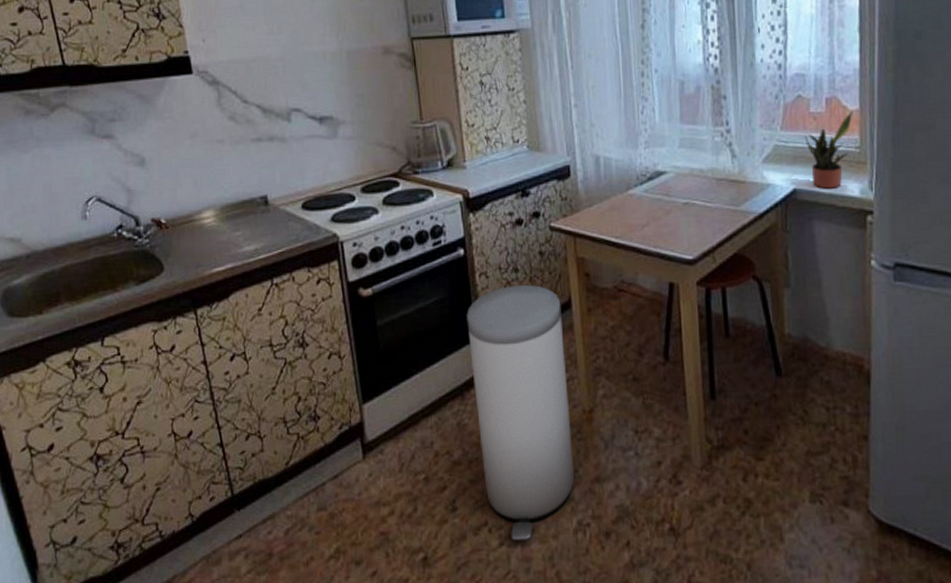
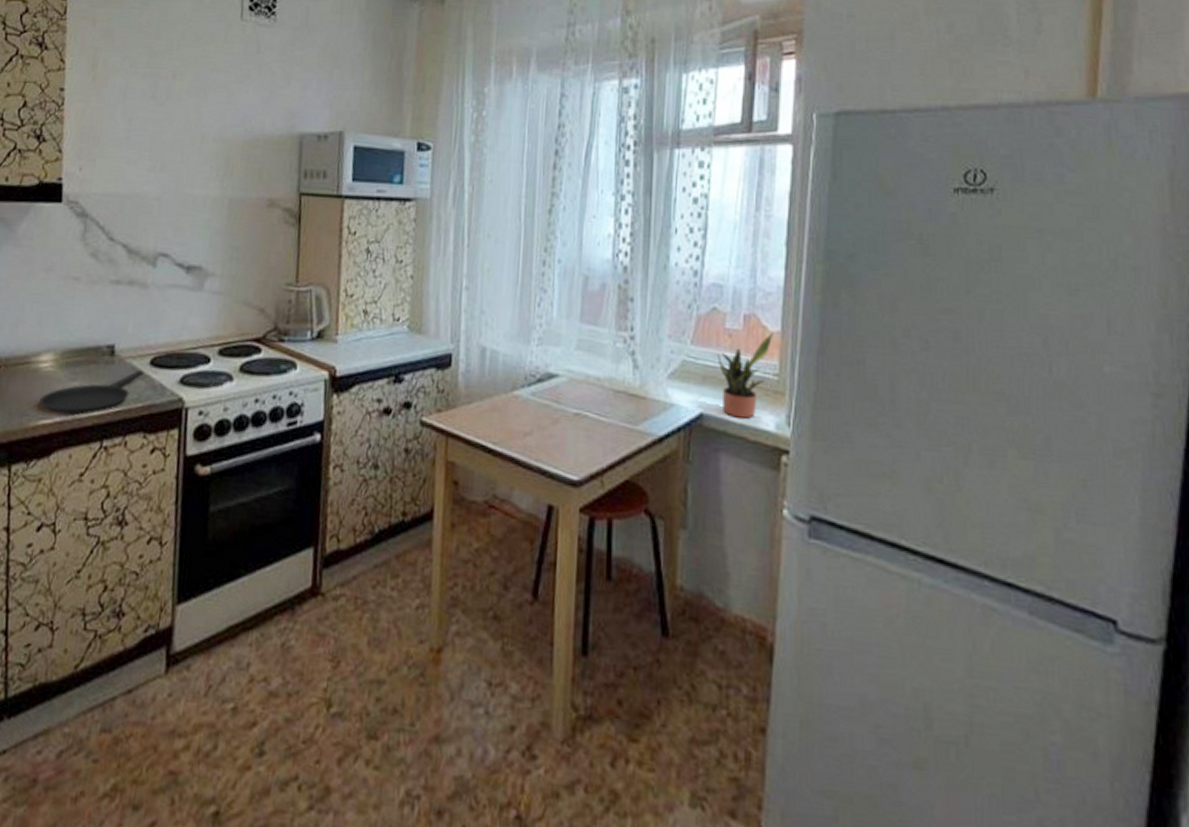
frying pan: none [210,215,298,261] -> present [39,370,144,415]
pedal bin: present [466,284,575,542] -> none [301,484,422,809]

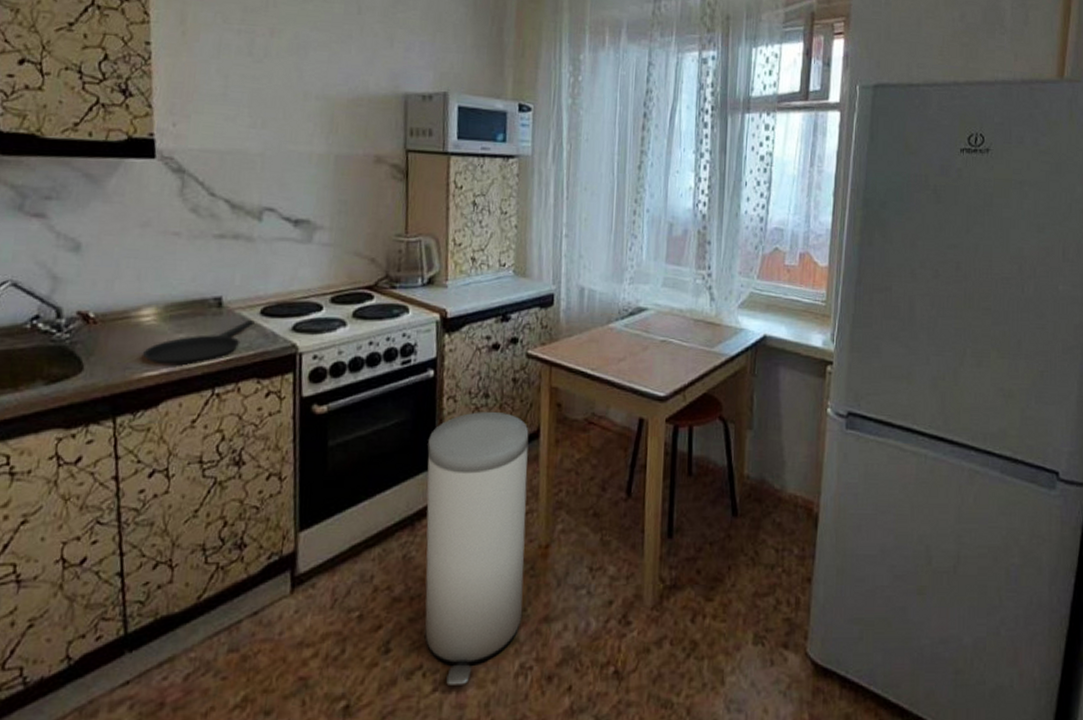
pedal bin: none [301,484,422,809] -> present [424,411,529,687]
potted plant: present [717,332,774,419] -> none [778,267,823,338]

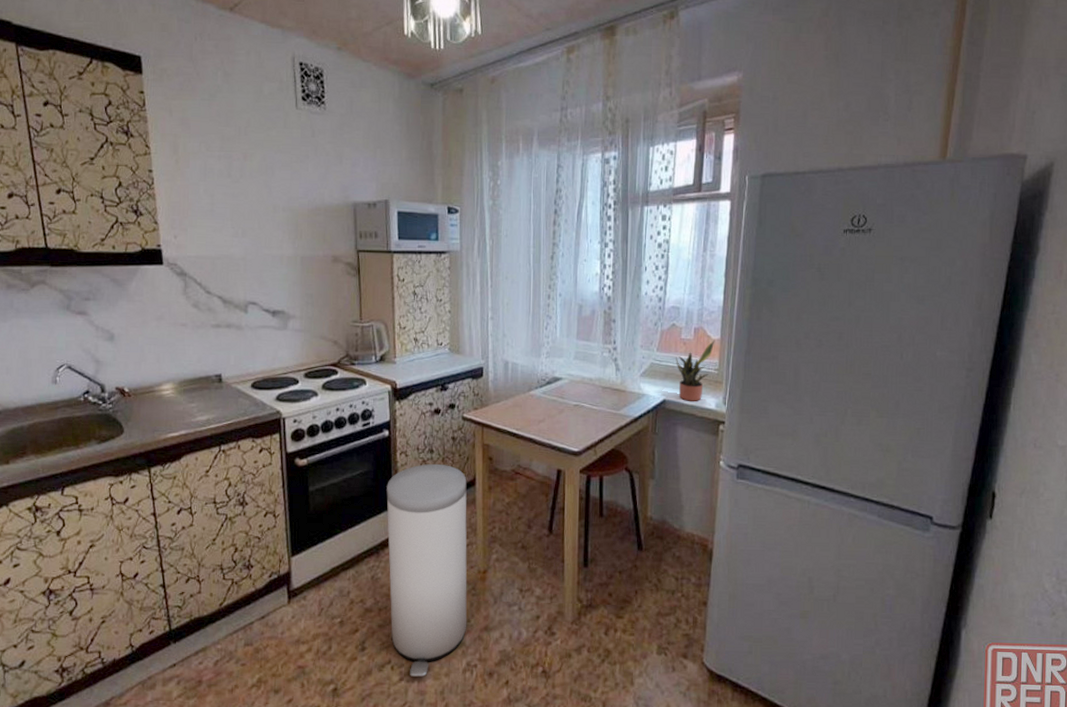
frying pan: present [143,320,255,366] -> none [166,392,247,429]
potted plant: none [778,267,823,338] -> present [676,340,715,401]

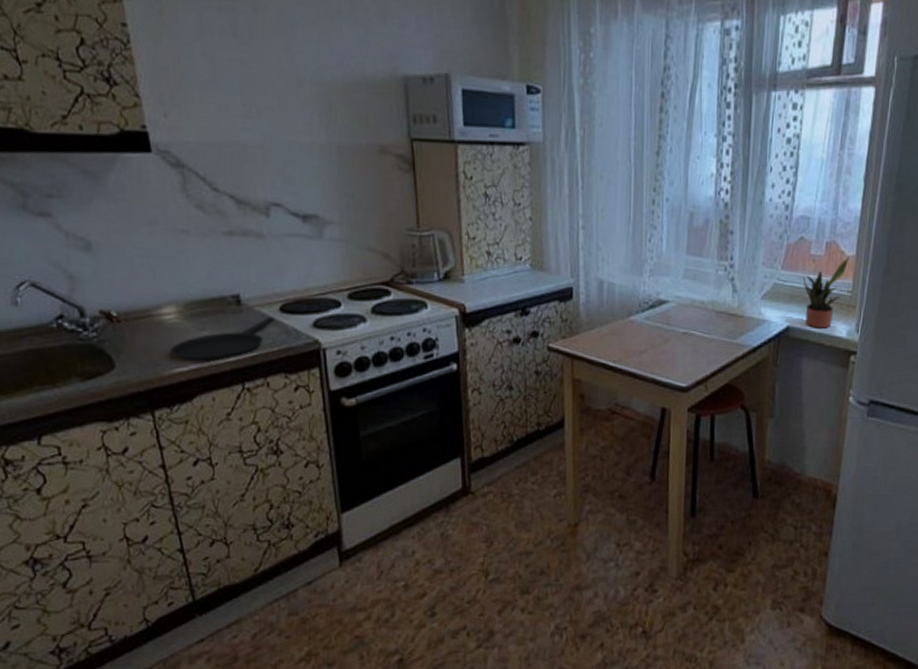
frying pan: none [166,392,247,429] -> present [170,317,275,362]
pedal bin: present [386,463,467,678] -> none [456,402,556,644]

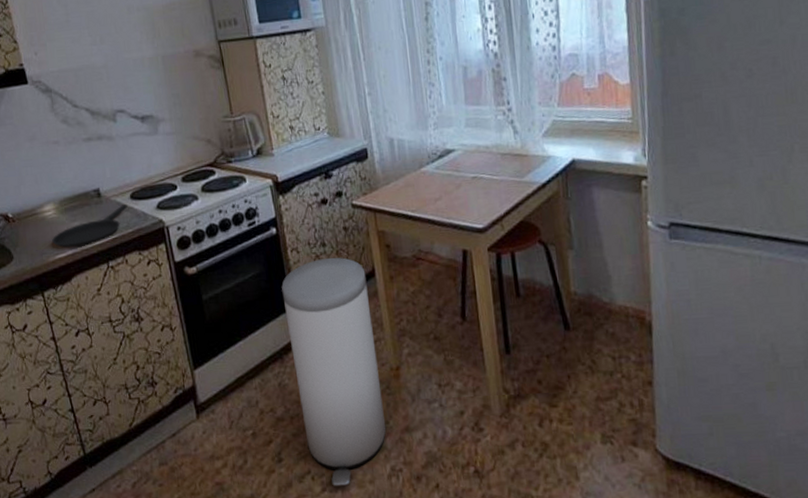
pedal bin: none [456,402,556,644] -> present [281,257,387,487]
potted plant: present [803,256,850,328] -> none [581,85,624,158]

